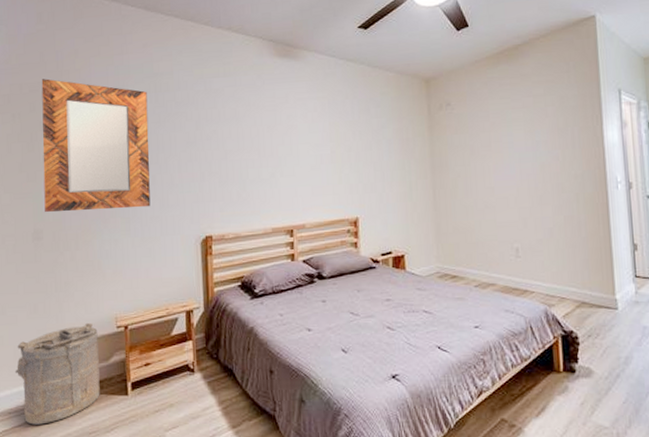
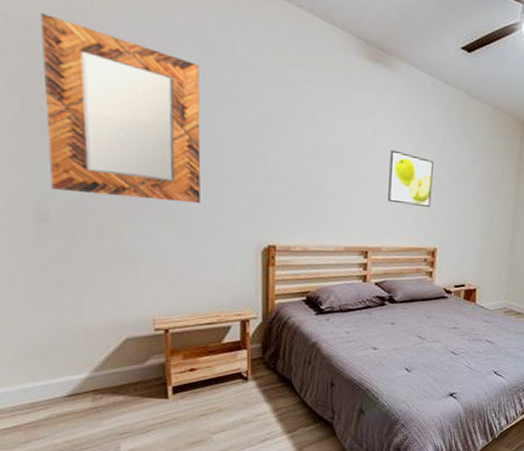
laundry hamper: present [14,322,100,425] -> none [15,321,133,424]
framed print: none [304,130,348,179] -> present [388,149,433,207]

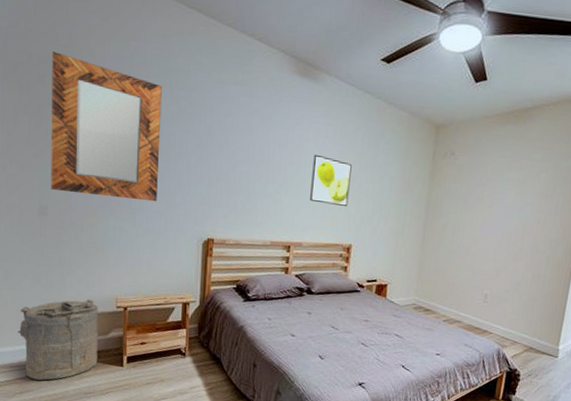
laundry hamper: none [15,321,133,424] -> present [17,299,98,381]

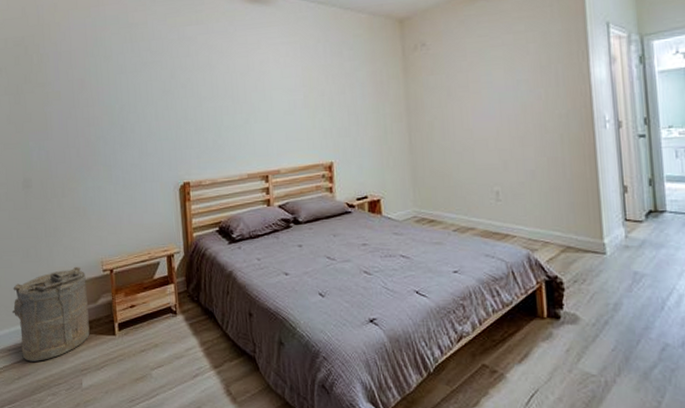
home mirror: present [51,51,162,202] -> none [24,33,130,161]
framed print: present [310,154,352,206] -> none [277,75,321,124]

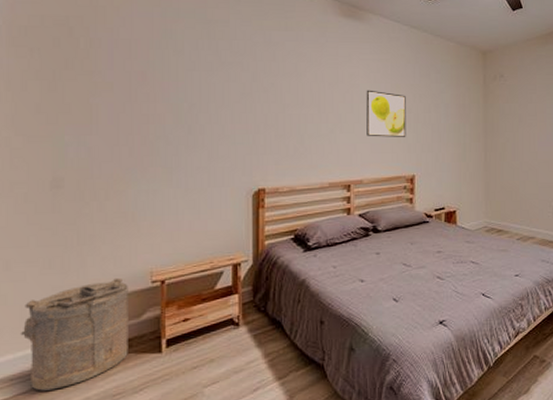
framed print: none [277,75,321,124] -> present [366,90,406,137]

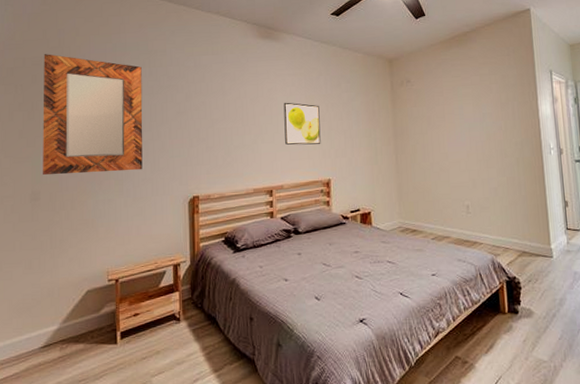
laundry hamper: present [20,277,128,391] -> none [8,276,90,375]
home mirror: none [68,13,199,159] -> present [43,54,143,175]

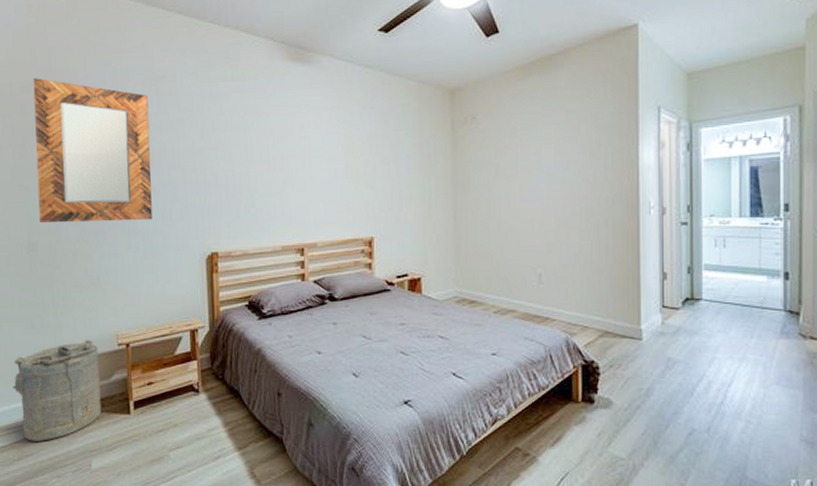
laundry hamper: none [8,276,90,375] -> present [12,339,101,441]
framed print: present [283,102,321,145] -> none [318,142,363,195]

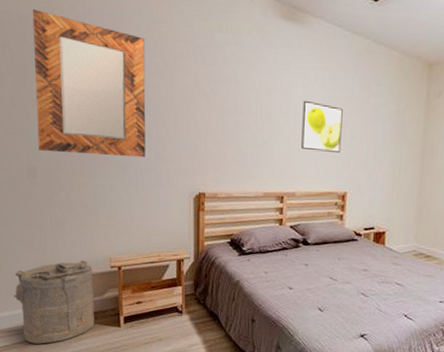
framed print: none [318,142,363,195] -> present [301,100,343,153]

